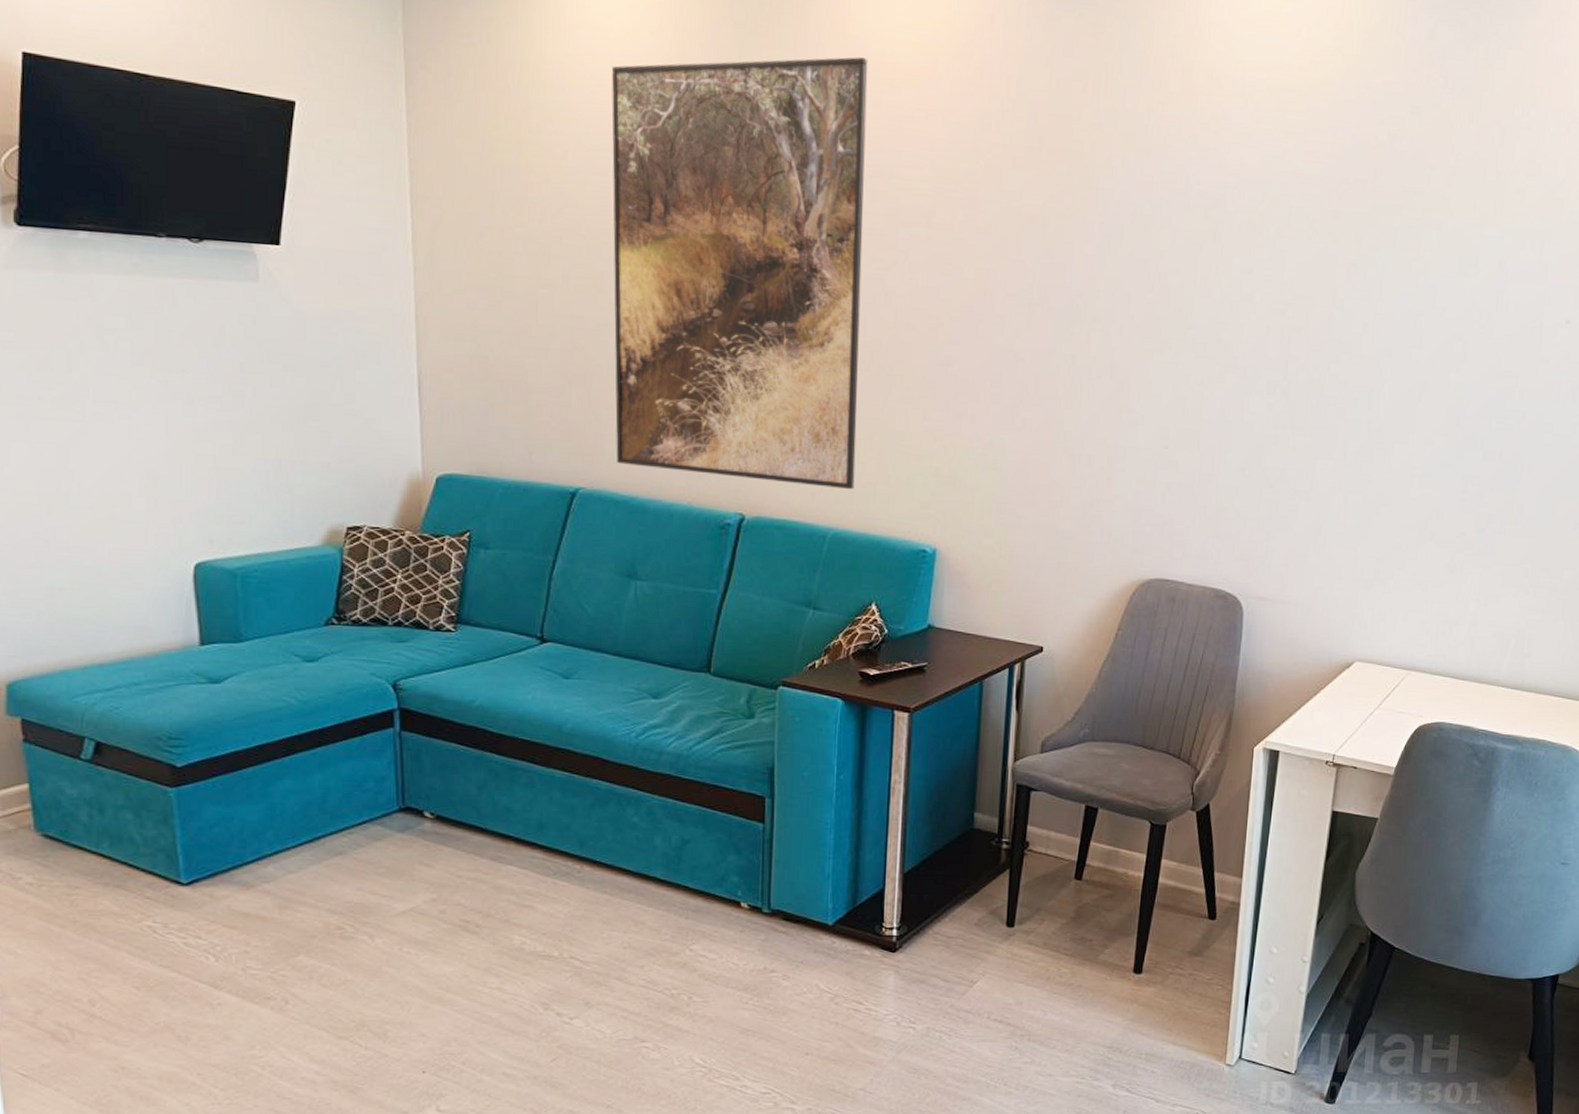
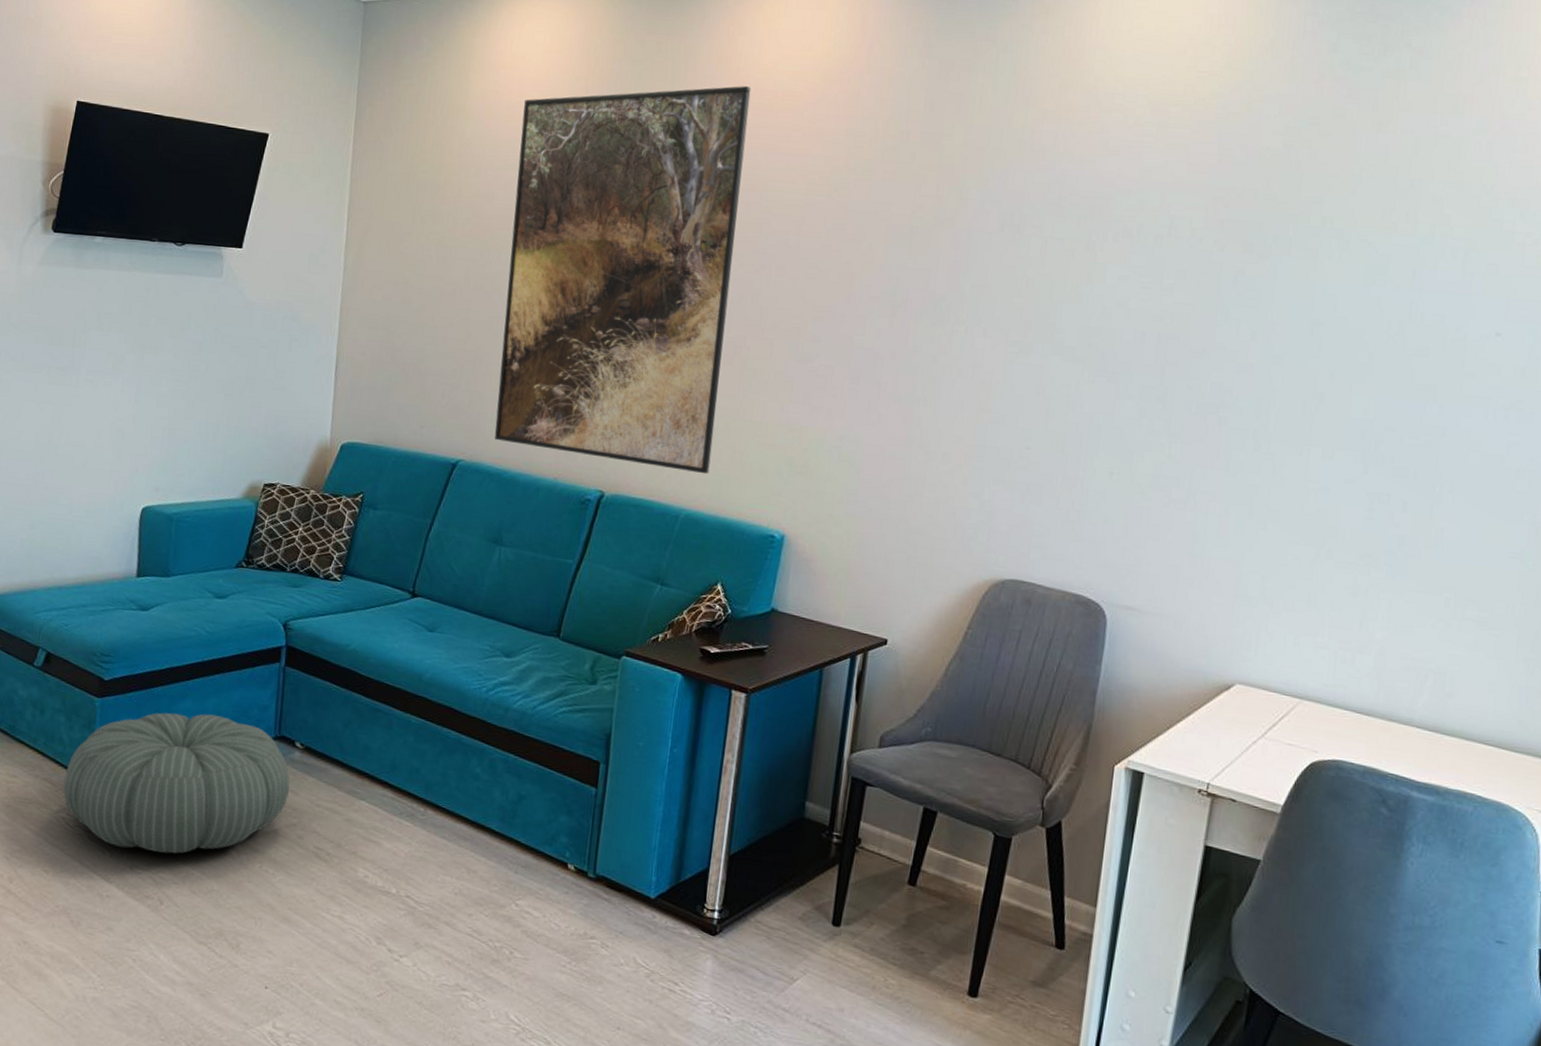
pouf: none [143,792,423,950] -> present [63,712,290,854]

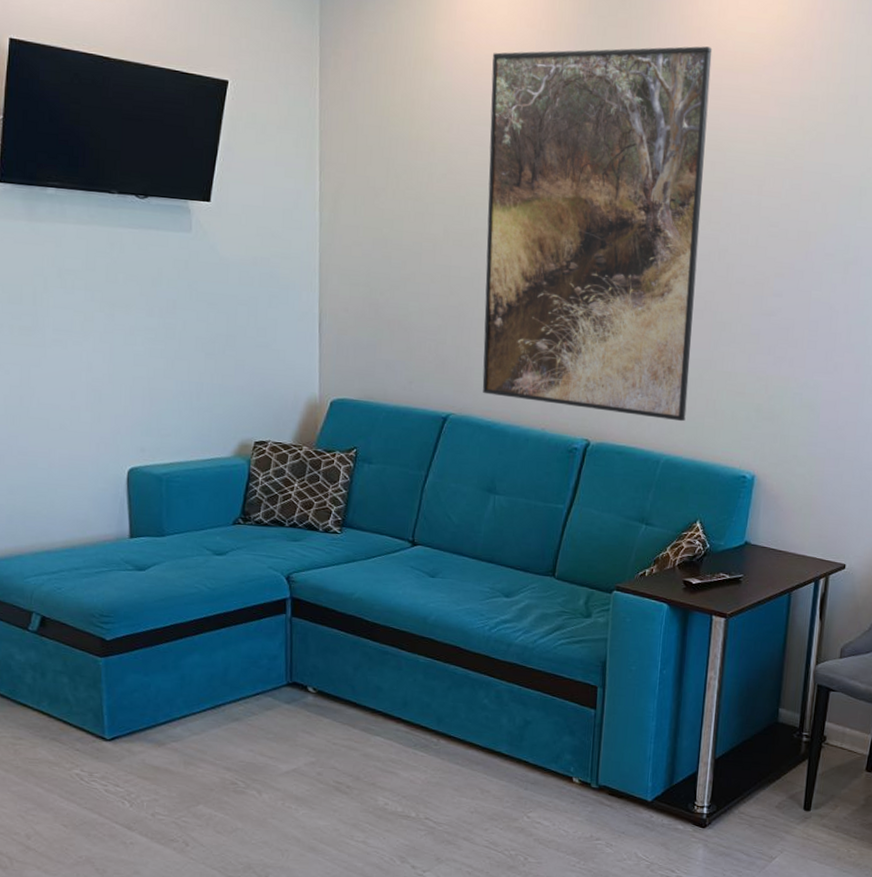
pouf: present [63,712,290,854] -> none [74,666,305,799]

